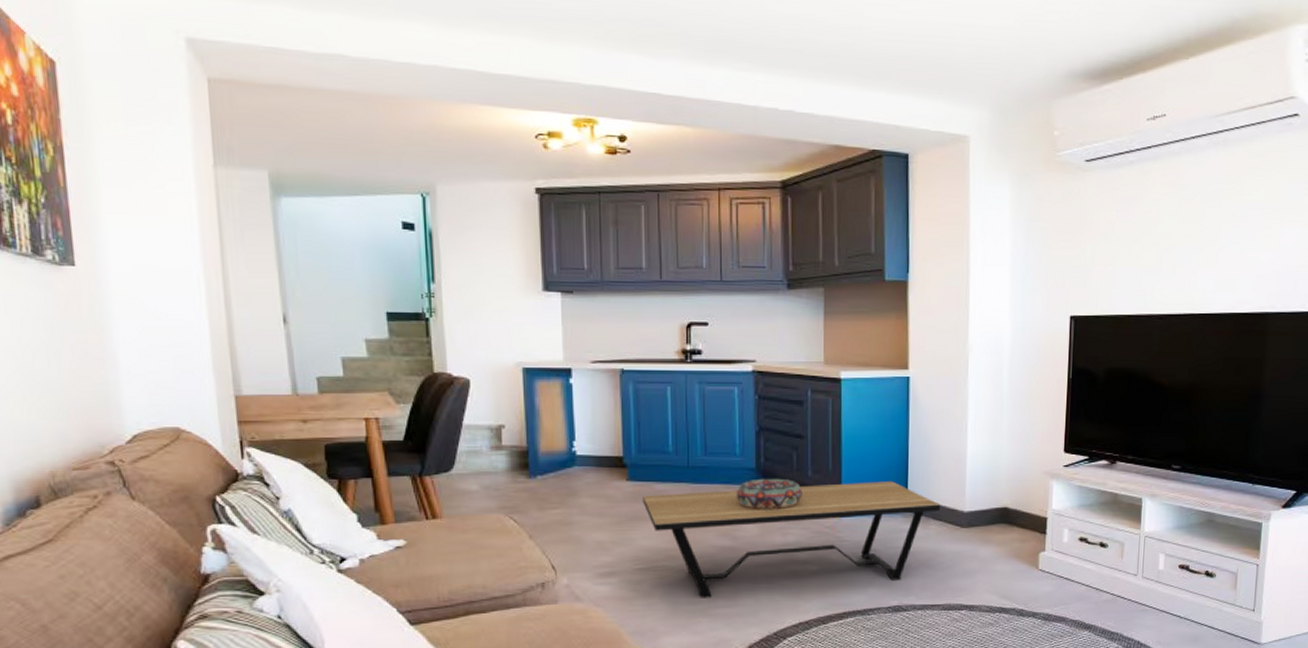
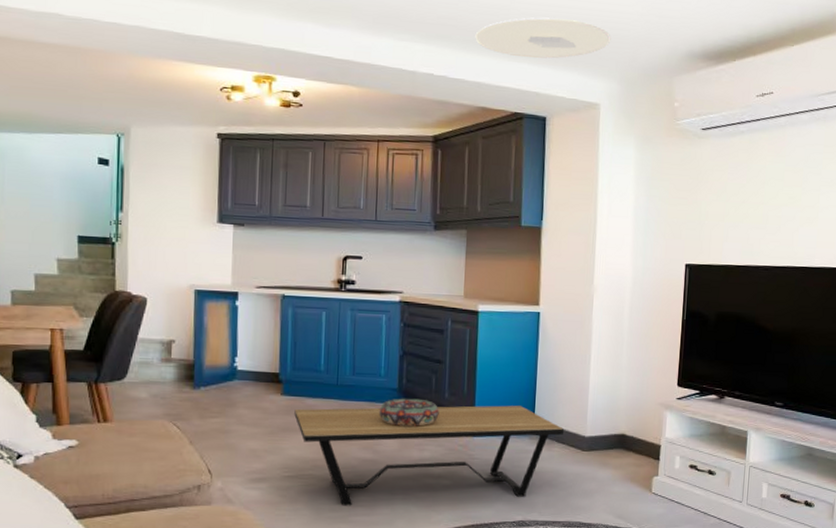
ceiling light: none [824,36,980,86] -> present [475,17,611,59]

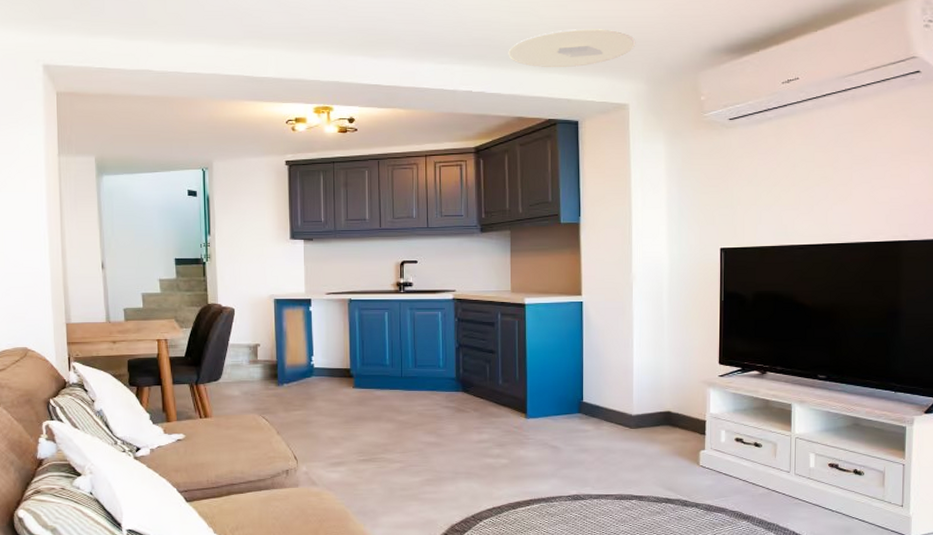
coffee table: present [294,405,563,506] -> none [365,389,611,485]
decorative bowl: present [379,398,439,427] -> none [440,386,494,411]

